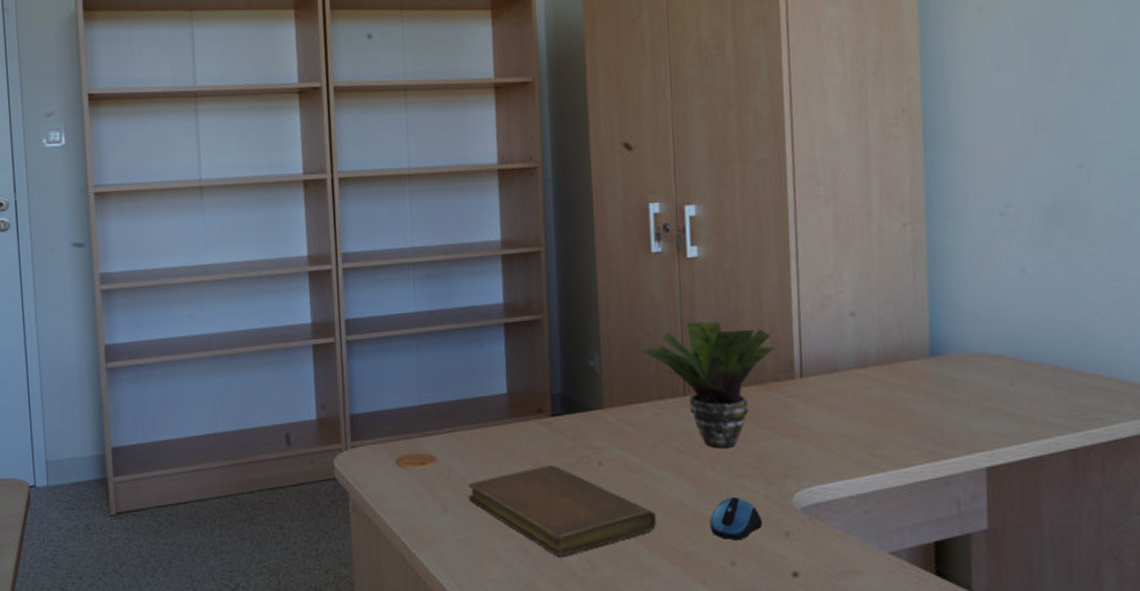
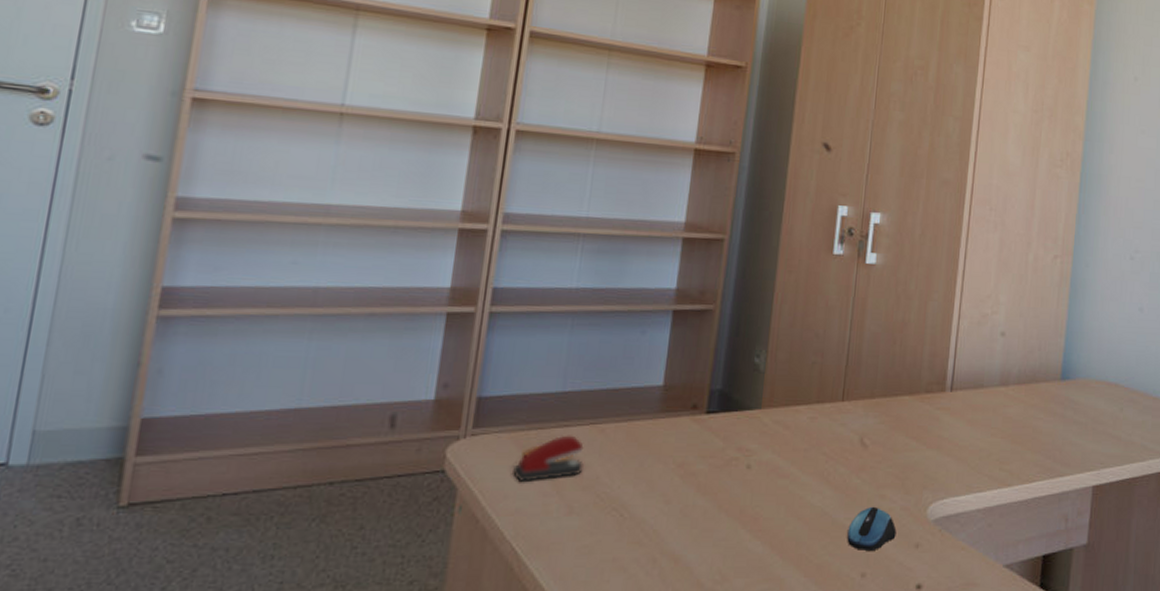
stapler: none [390,443,449,485] -> present [513,435,584,481]
notebook: present [468,465,657,557] -> none [600,466,797,567]
potted plant: present [642,321,774,448] -> none [808,327,932,456]

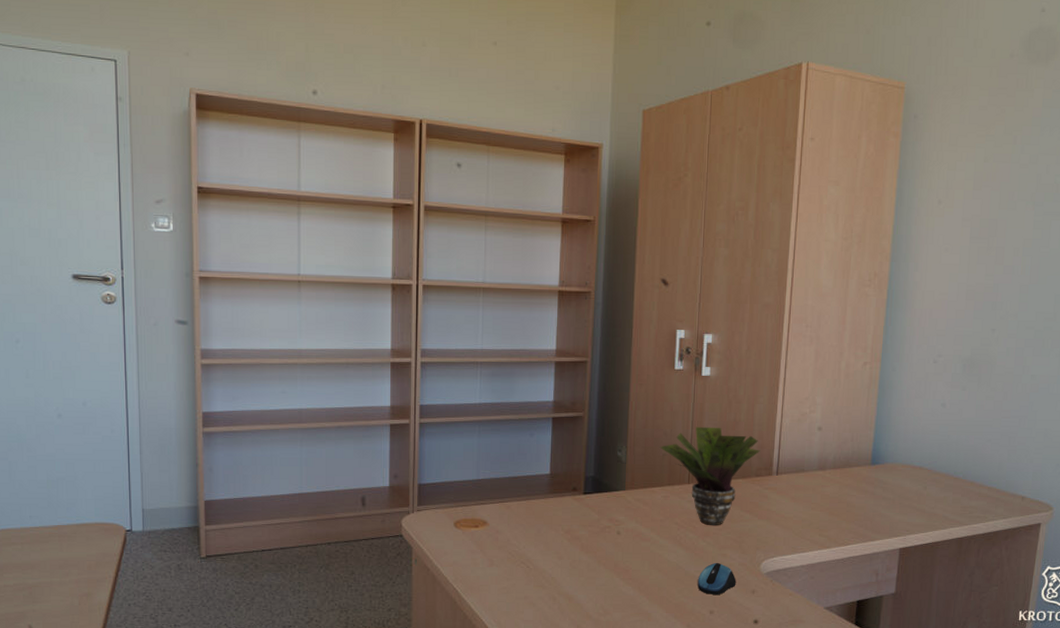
stapler: present [513,435,584,481] -> none [449,510,497,543]
potted plant: none [808,327,932,456] -> present [659,426,760,525]

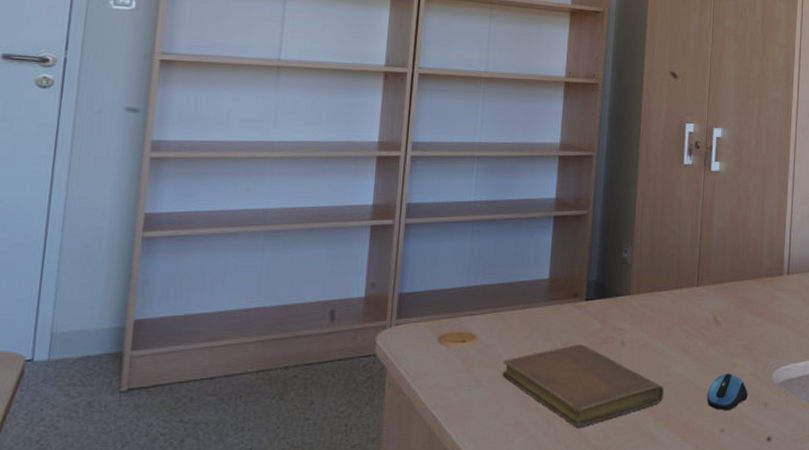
notebook: none [511,533,658,603] -> present [502,344,665,427]
potted plant: present [659,426,760,525] -> none [667,224,770,331]

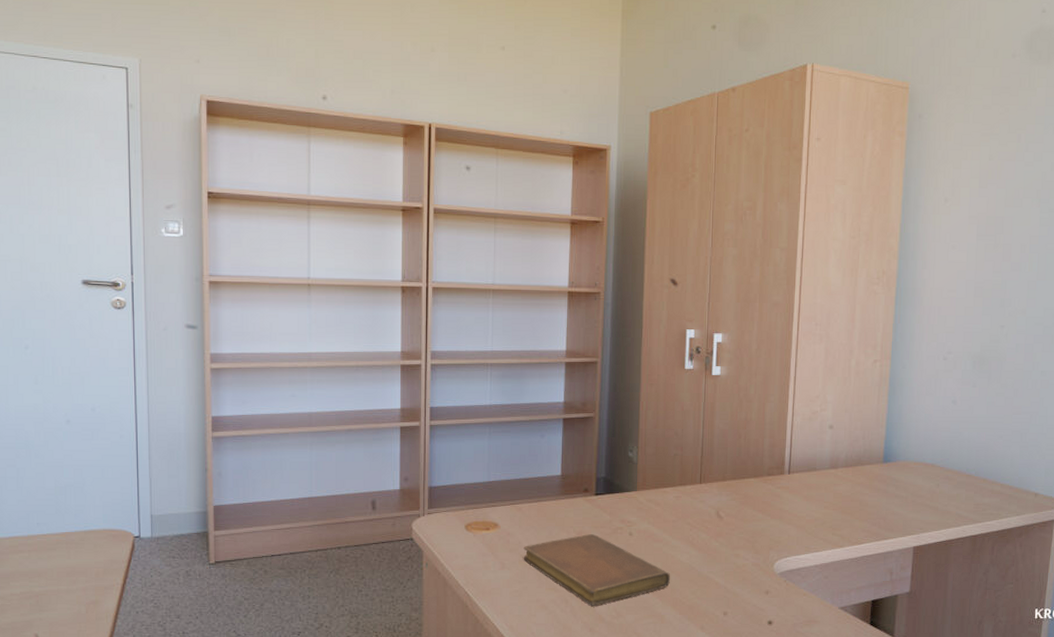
computer mouse: present [707,373,748,410] -> none [711,563,750,595]

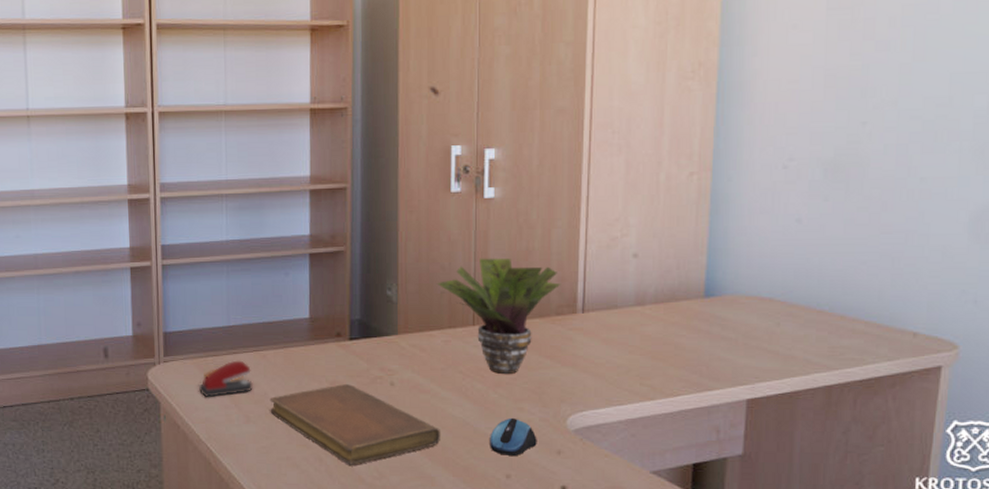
stapler: none [460,512,509,546] -> present [199,360,253,397]
potted plant: none [670,426,771,525] -> present [436,258,560,374]
computer mouse: none [711,563,750,595] -> present [490,417,537,456]

